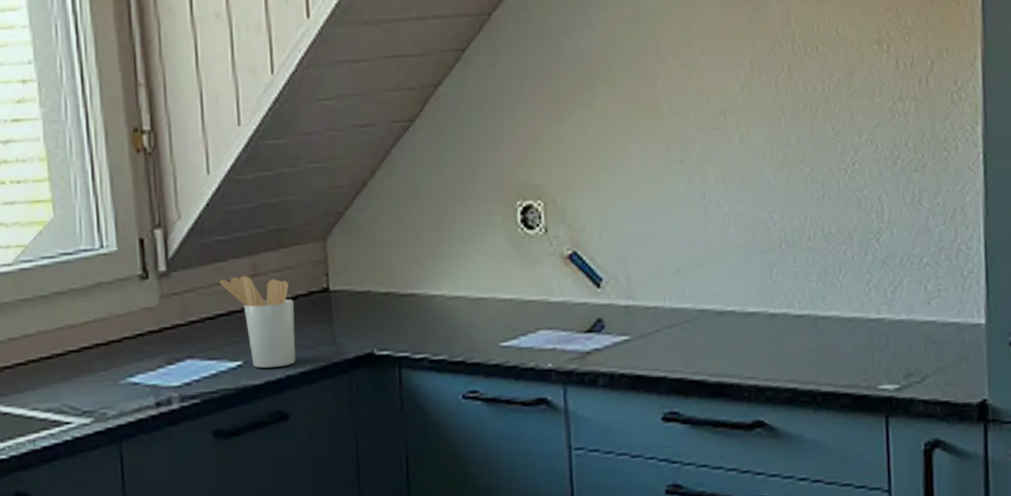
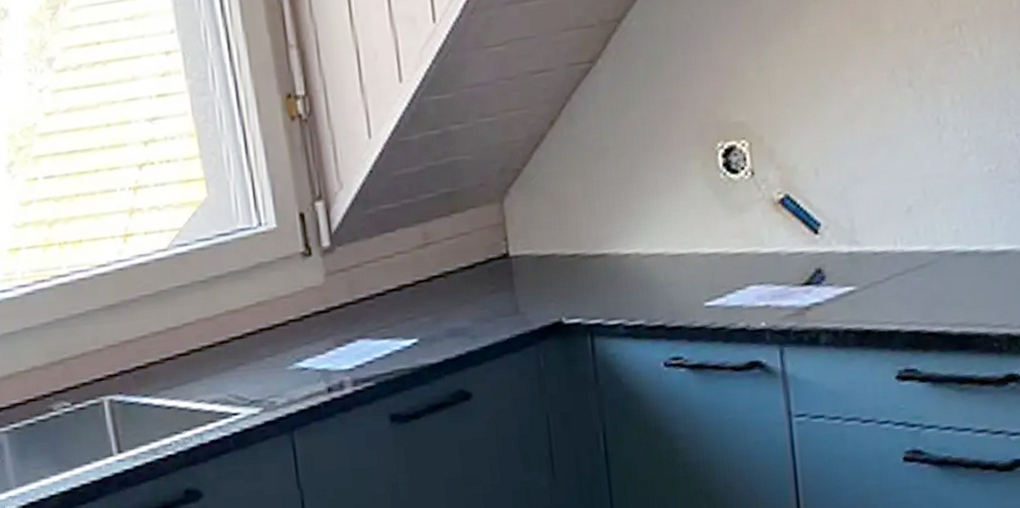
utensil holder: present [219,276,296,368] -> none [388,246,476,345]

